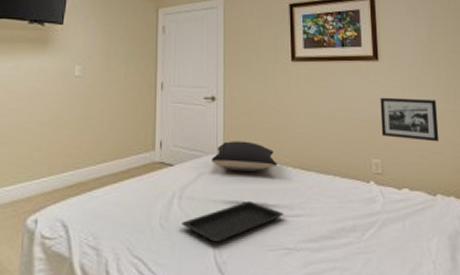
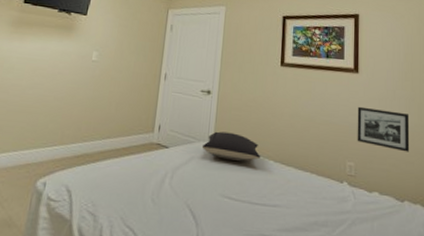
serving tray: present [182,200,285,243] -> none [171,187,263,222]

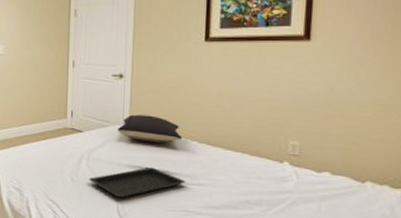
serving tray: none [171,187,263,222] -> present [89,167,186,198]
picture frame: present [357,106,410,152] -> none [304,79,383,129]

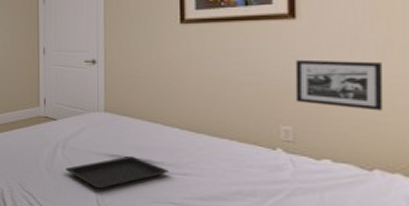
pillow: present [117,114,183,143] -> none [92,101,163,130]
picture frame: none [304,79,383,129] -> present [295,59,384,111]

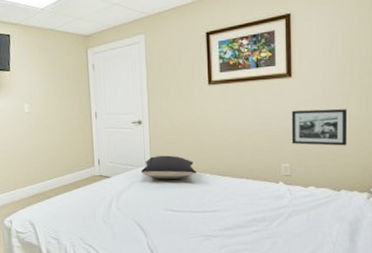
serving tray: present [66,155,170,189] -> none [120,201,203,233]
pillow: none [92,101,163,130] -> present [140,155,197,179]

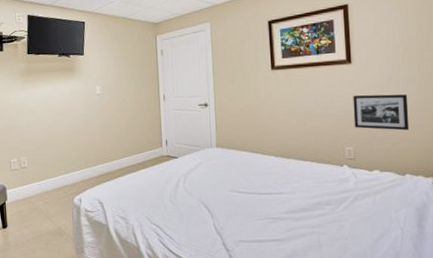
pillow: present [140,155,197,179] -> none [206,137,262,161]

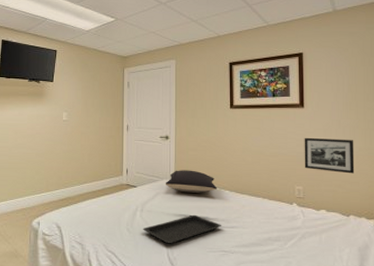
serving tray: none [187,182,269,214] -> present [143,214,222,244]
pillow: none [206,137,262,161] -> present [165,170,218,193]

